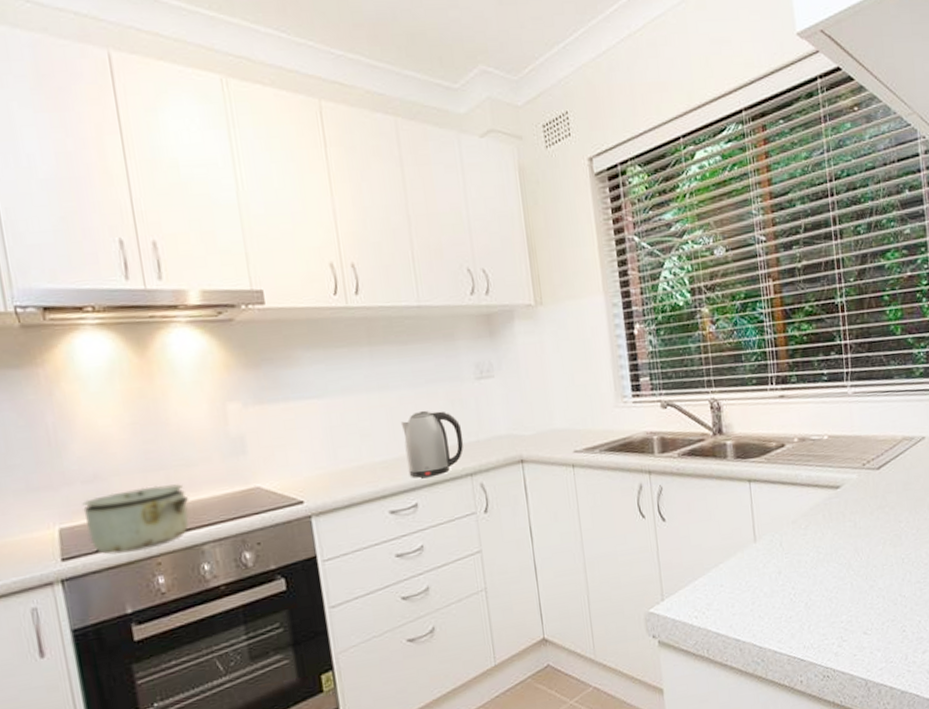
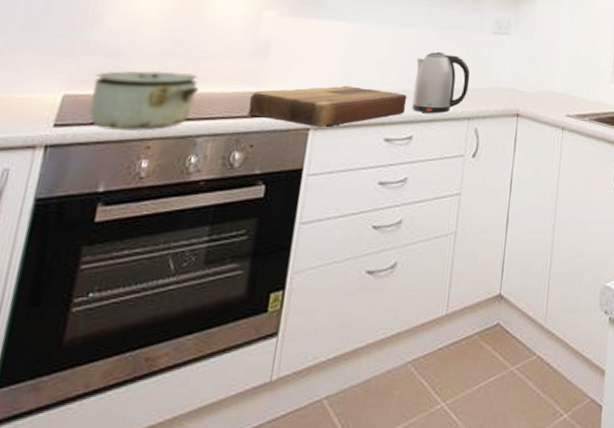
cutting board: none [241,462,404,515] -> present [248,85,407,128]

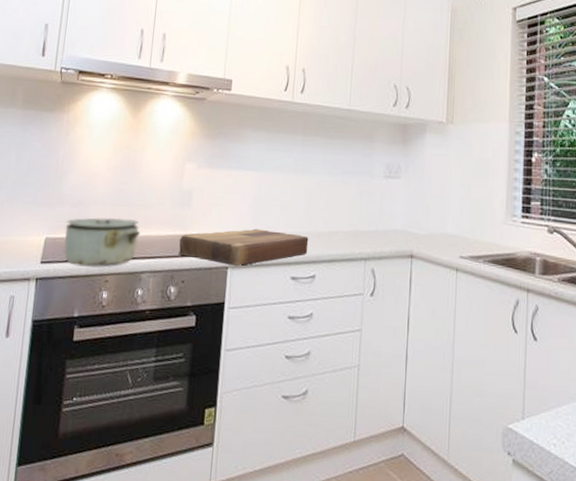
kettle: present [411,51,470,113] -> none [313,196,365,254]

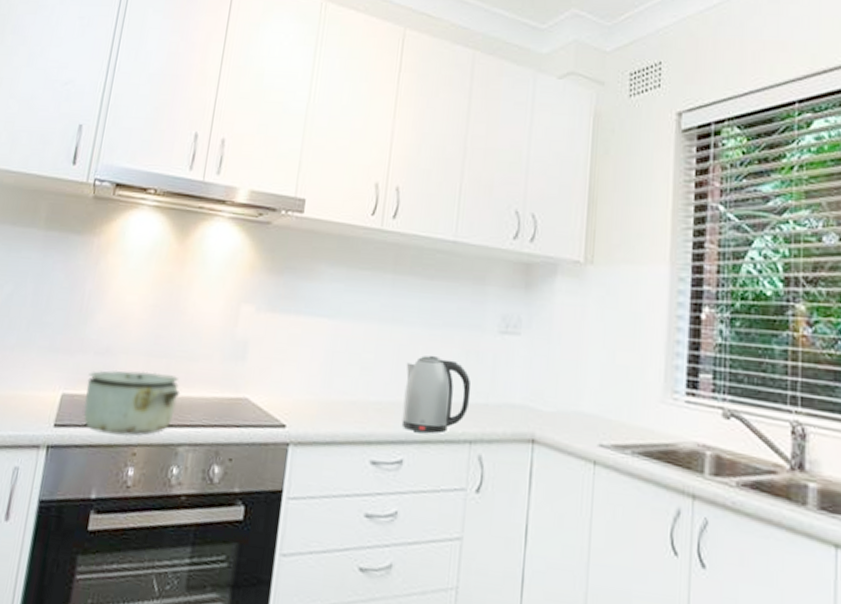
cutting board: present [179,229,309,267] -> none [227,394,396,444]
kettle: none [313,196,365,254] -> present [401,355,471,434]

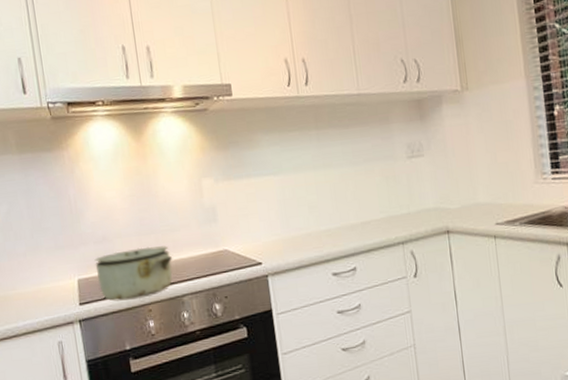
kettle: present [401,355,471,434] -> none [342,185,397,245]

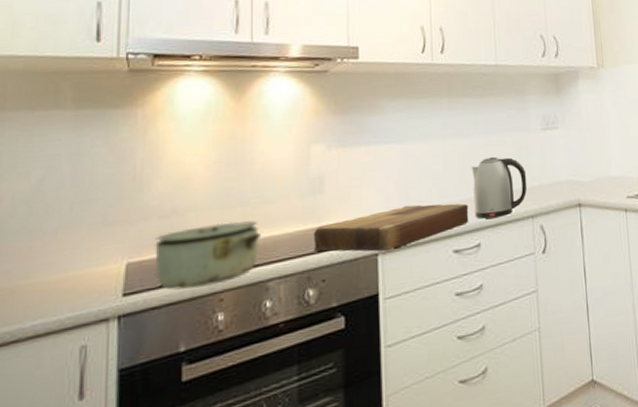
cutting board: none [213,230,344,274] -> present [313,203,469,252]
kettle: none [342,185,397,245] -> present [471,156,528,219]

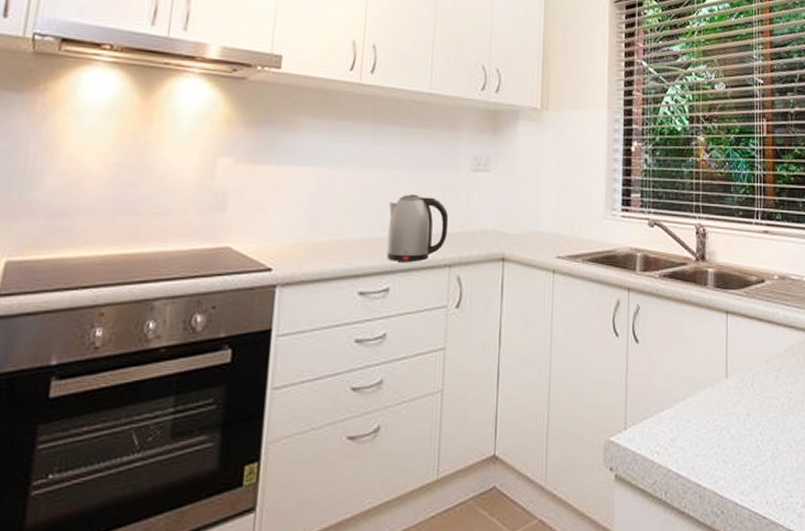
cooking pot: present [154,220,262,291] -> none [35,230,154,297]
cutting board: present [313,203,469,252] -> none [208,236,381,284]

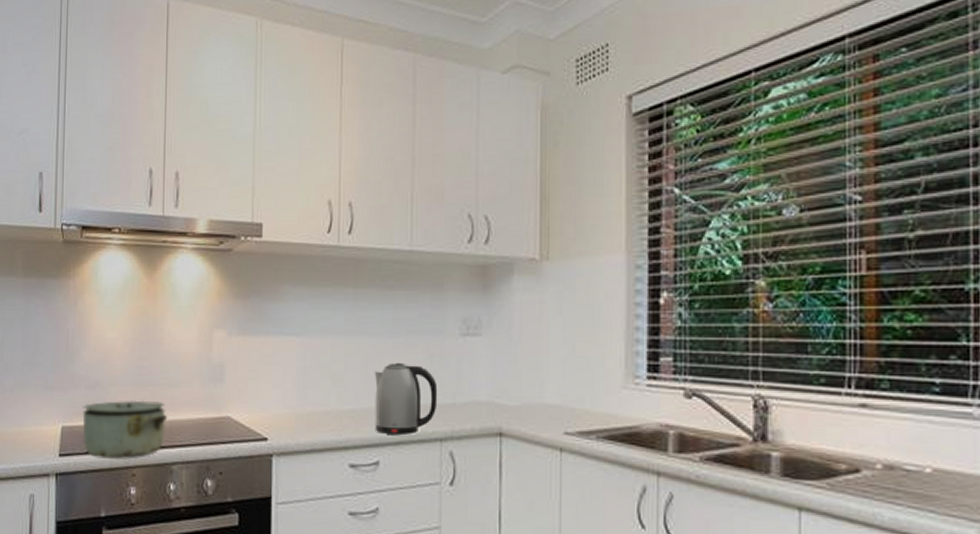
cooking pot: none [35,230,154,297] -> present [82,400,168,460]

